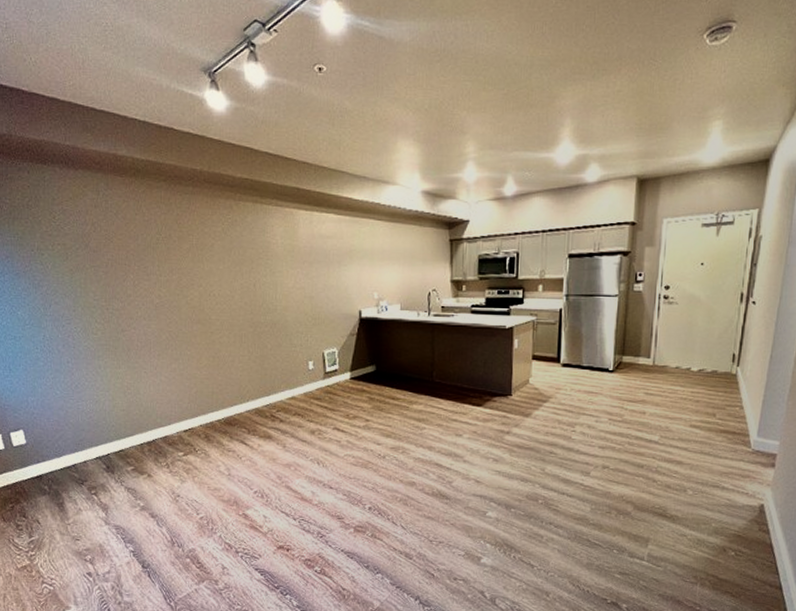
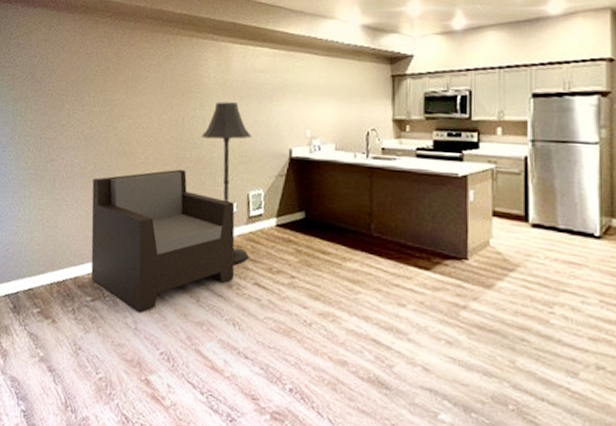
armchair: none [169,333,316,462] -> present [91,169,235,314]
floor lamp: none [273,268,327,415] -> present [201,102,253,266]

